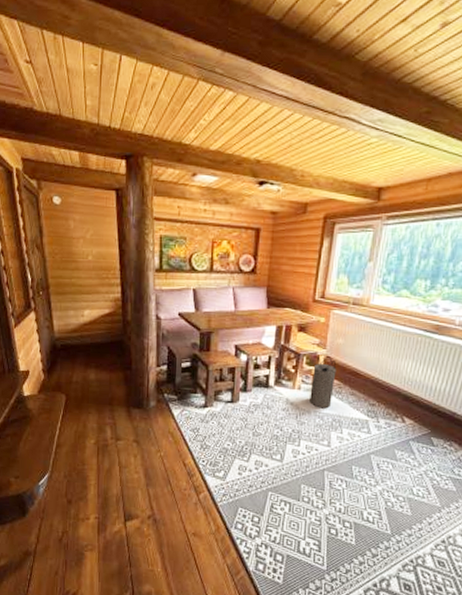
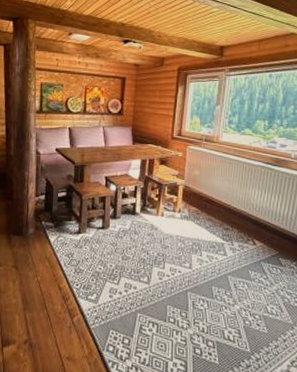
speaker: present [310,356,337,409] -> none [172,186,194,233]

